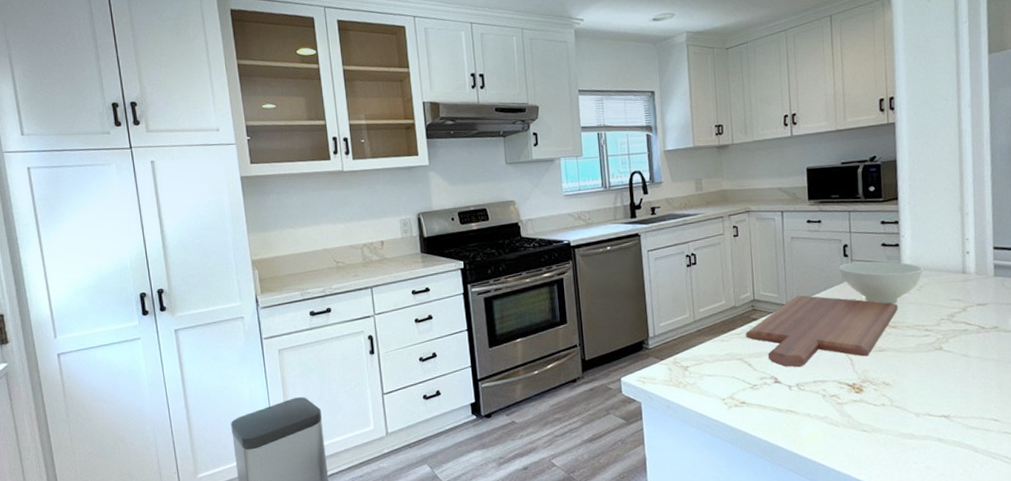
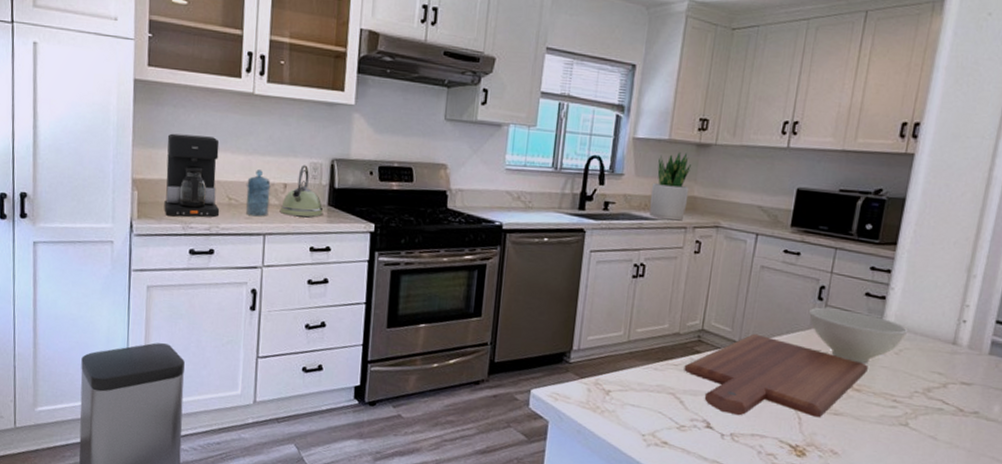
coffee maker: none [276,213,331,288] -> present [164,133,220,218]
canister: none [349,233,372,274] -> present [245,169,271,217]
kettle: none [380,222,418,268] -> present [279,164,324,218]
planter: none [687,155,720,214] -> present [649,152,691,221]

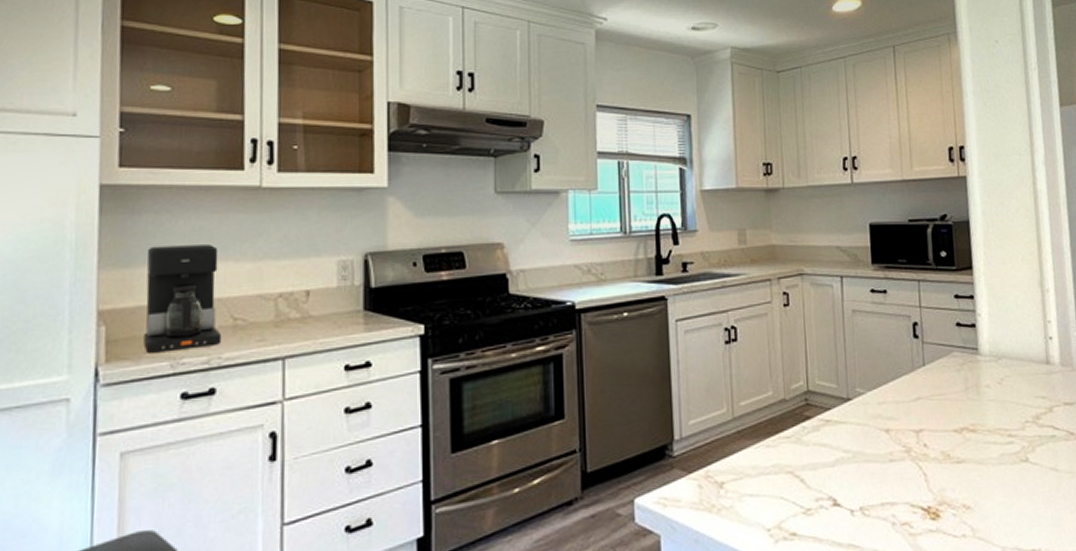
canister: present [245,169,271,217] -> none [255,278,289,337]
kettle: present [279,164,324,218] -> none [302,264,359,330]
planter: present [649,152,691,221] -> none [727,200,767,274]
cutting board: present [684,333,868,418] -> none [797,385,977,485]
bowl: present [808,307,909,364] -> none [907,344,1004,401]

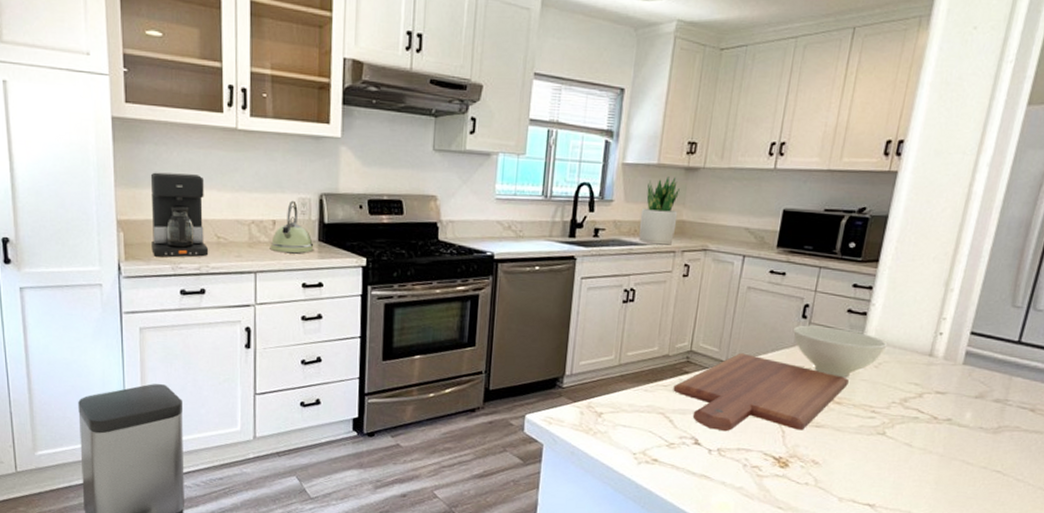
kettle: none [302,264,359,330] -> present [269,200,314,254]
planter: none [727,200,767,274] -> present [639,177,680,245]
cutting board: none [797,385,977,485] -> present [673,352,849,432]
bowl: none [907,344,1004,401] -> present [793,325,888,378]

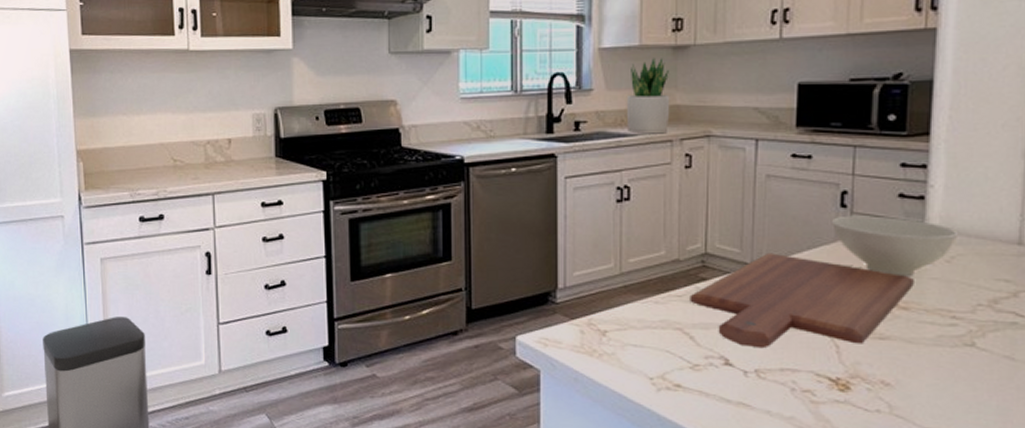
coffee maker: present [150,172,209,259] -> none [107,99,166,186]
kettle: present [269,200,314,254] -> none [226,117,271,172]

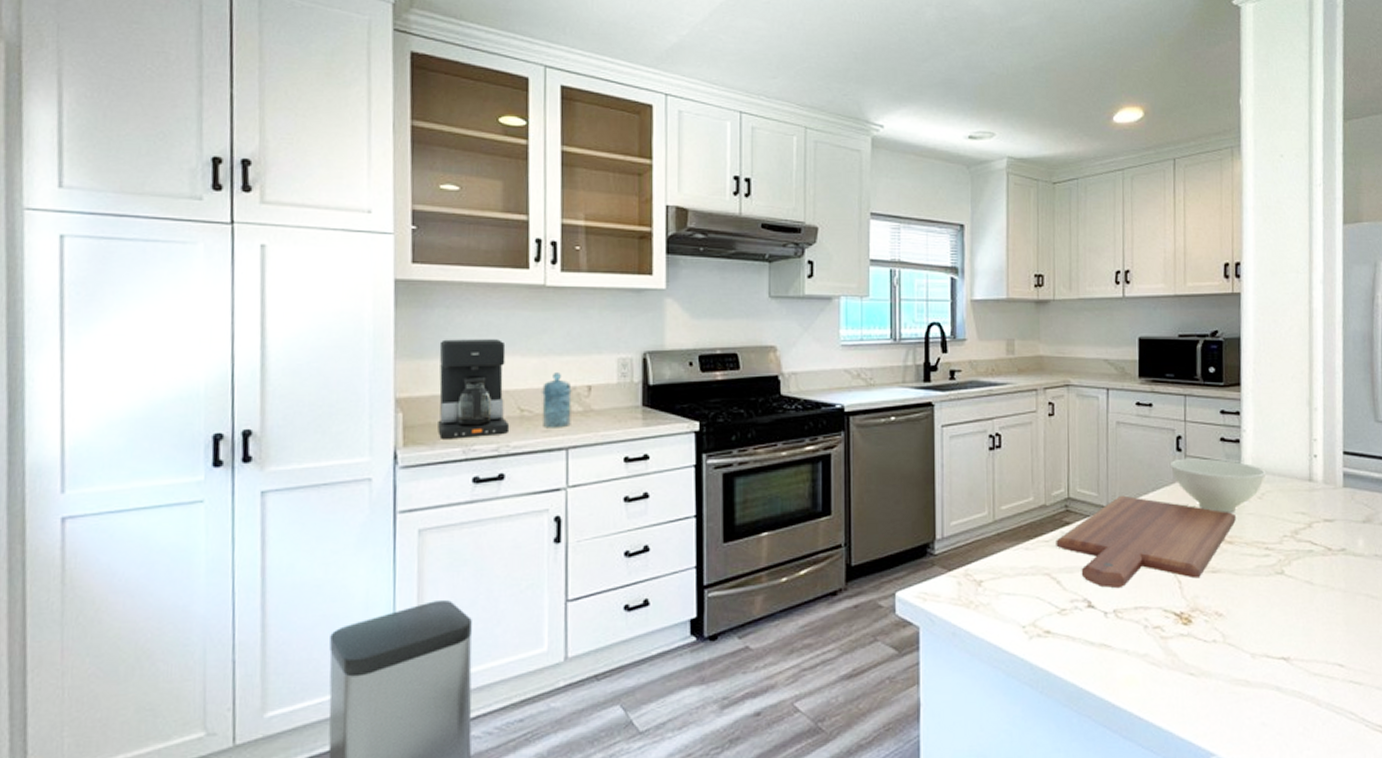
coffee maker: none [107,99,166,186] -> present [438,339,510,441]
canister: none [189,127,215,176] -> present [541,373,572,428]
planter: present [626,58,670,134] -> none [996,311,1035,383]

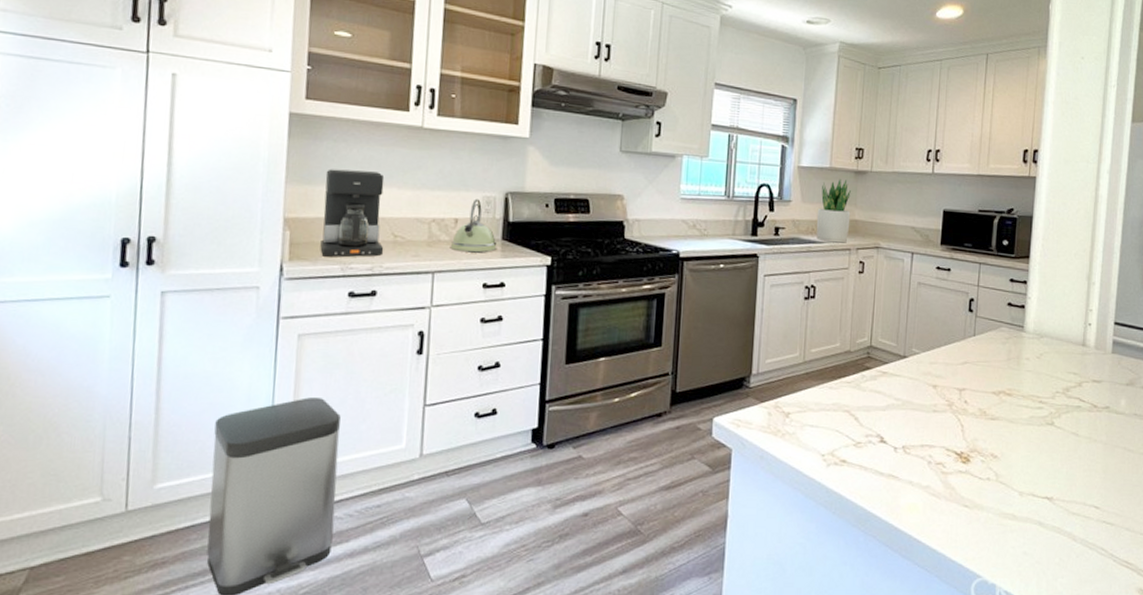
canister: present [541,373,572,428] -> none [412,205,441,254]
kettle: none [584,361,638,423] -> present [450,198,497,253]
planter: none [996,311,1035,383] -> present [816,179,851,243]
cutting board: present [1056,495,1236,589] -> none [856,347,1016,428]
bowl: present [1169,458,1267,514] -> none [961,318,1046,369]

